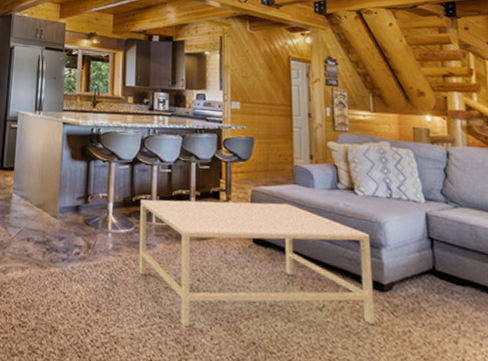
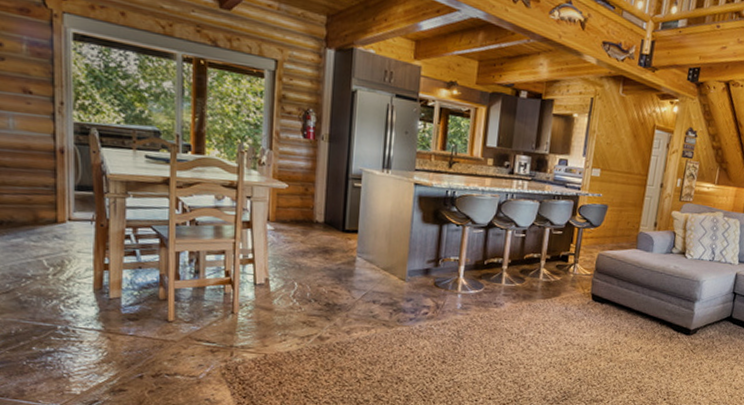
coffee table: present [139,199,376,327] -> none [485,262,689,371]

